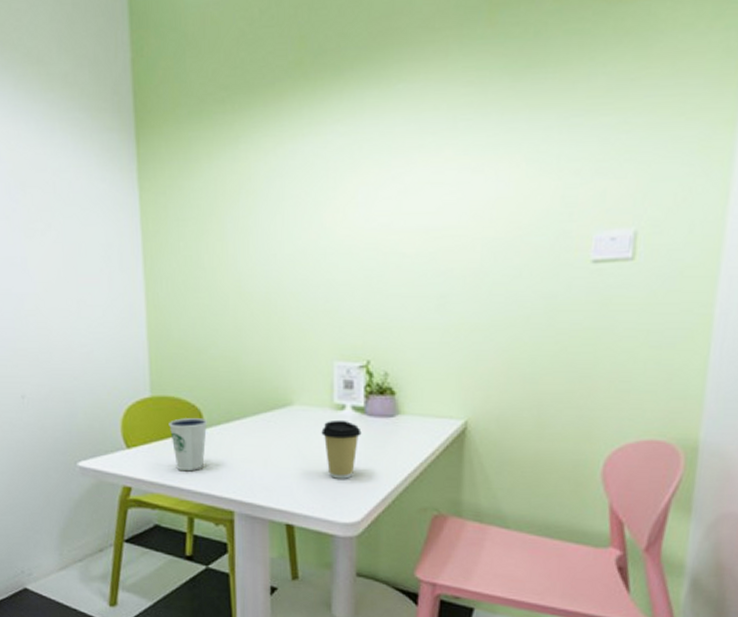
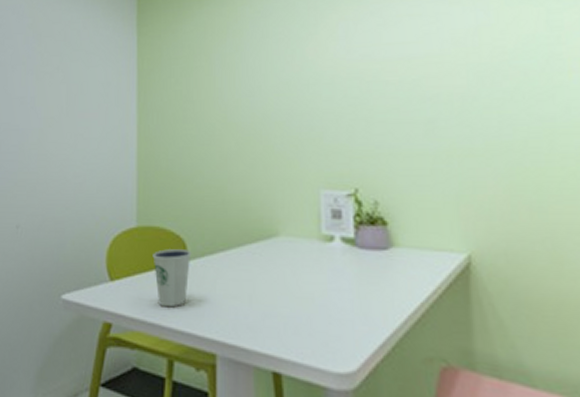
coffee cup: present [321,419,362,479] -> none [309,252,353,320]

